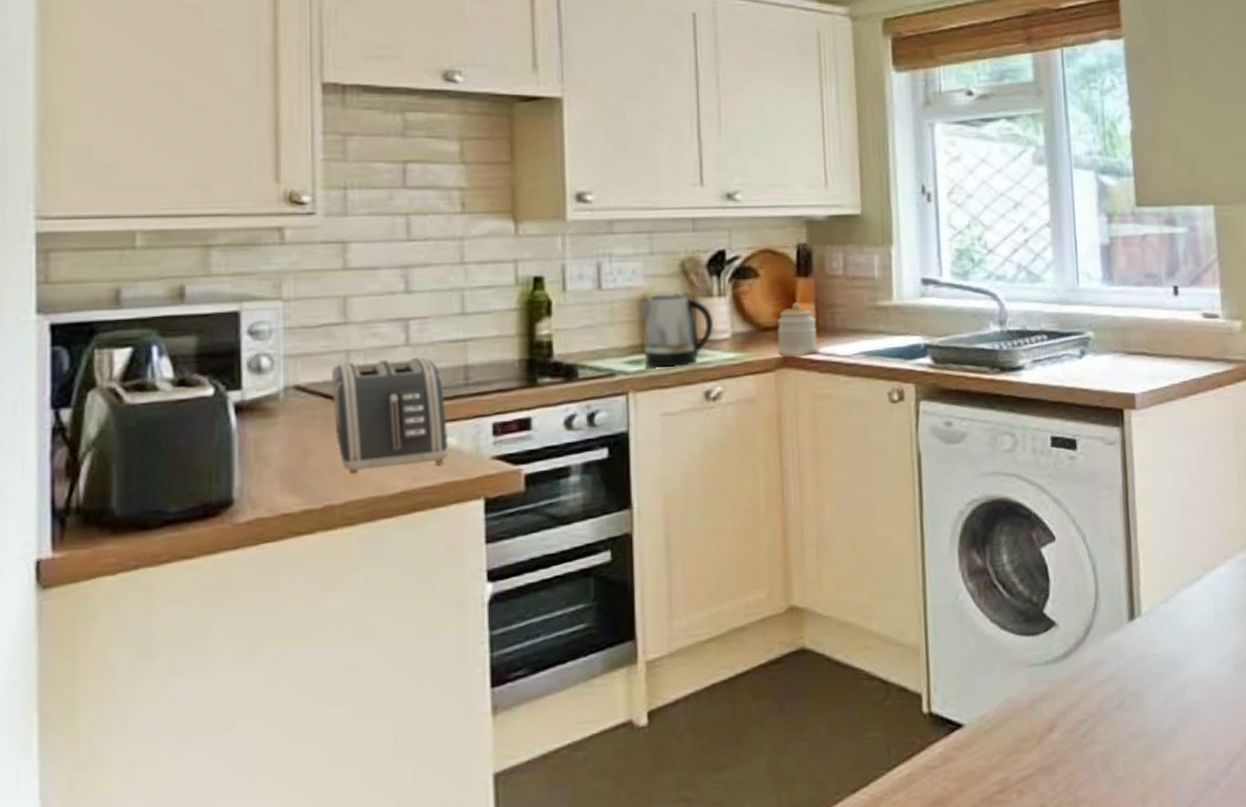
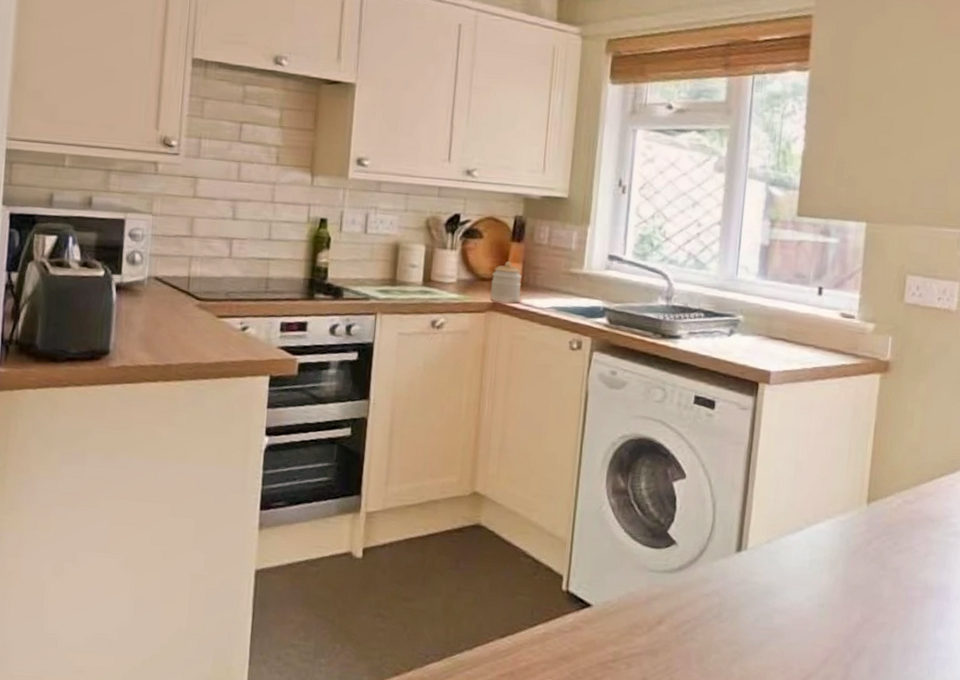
toaster: present [332,356,449,474] -> none [177,264,251,346]
kettle: present [639,292,714,369] -> none [391,241,446,300]

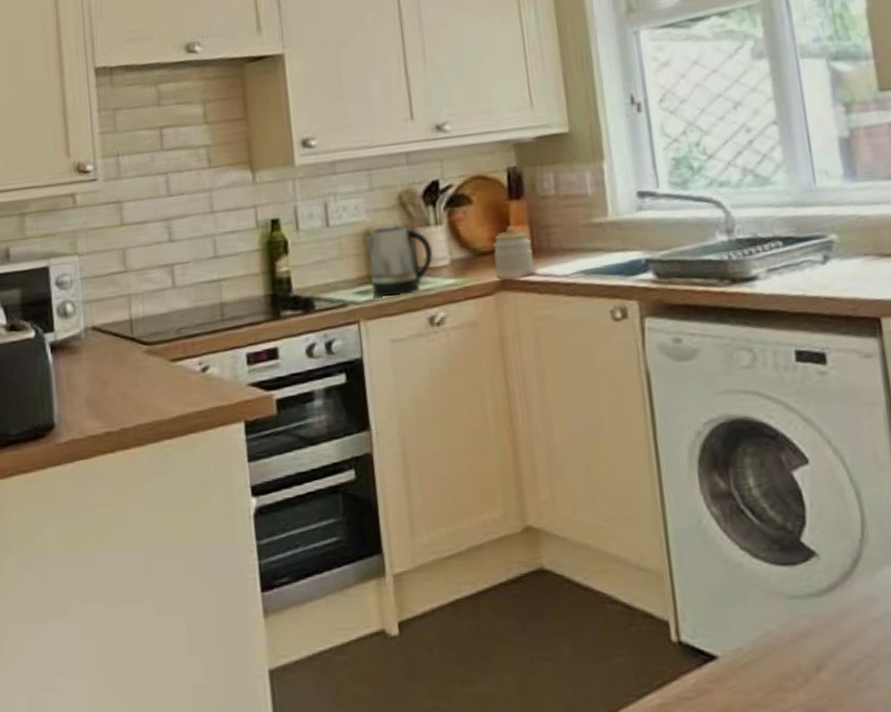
kettle: none [391,241,446,300] -> present [363,224,433,298]

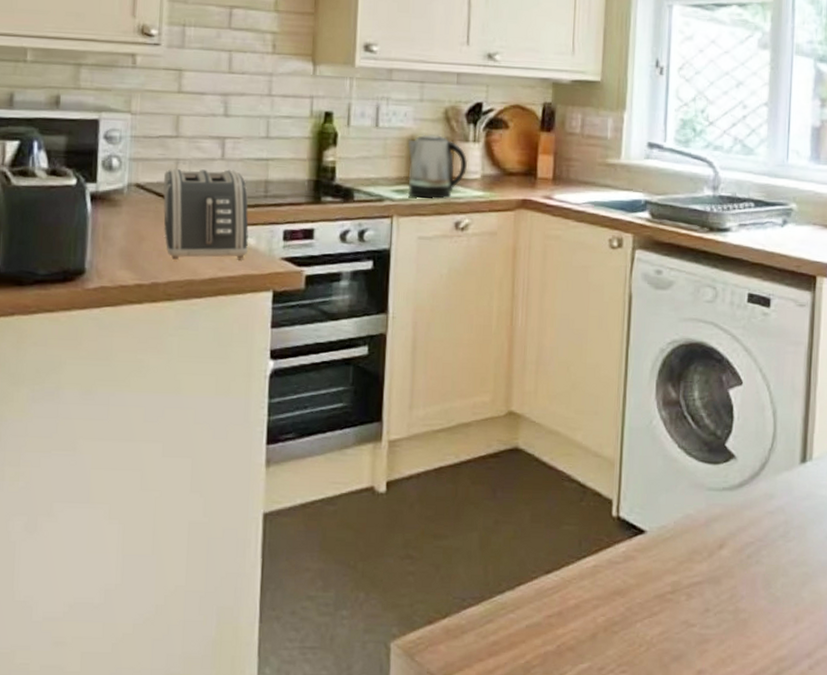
toaster: none [118,297,213,401] -> present [163,168,249,260]
jar: present [492,225,535,280] -> none [518,153,554,201]

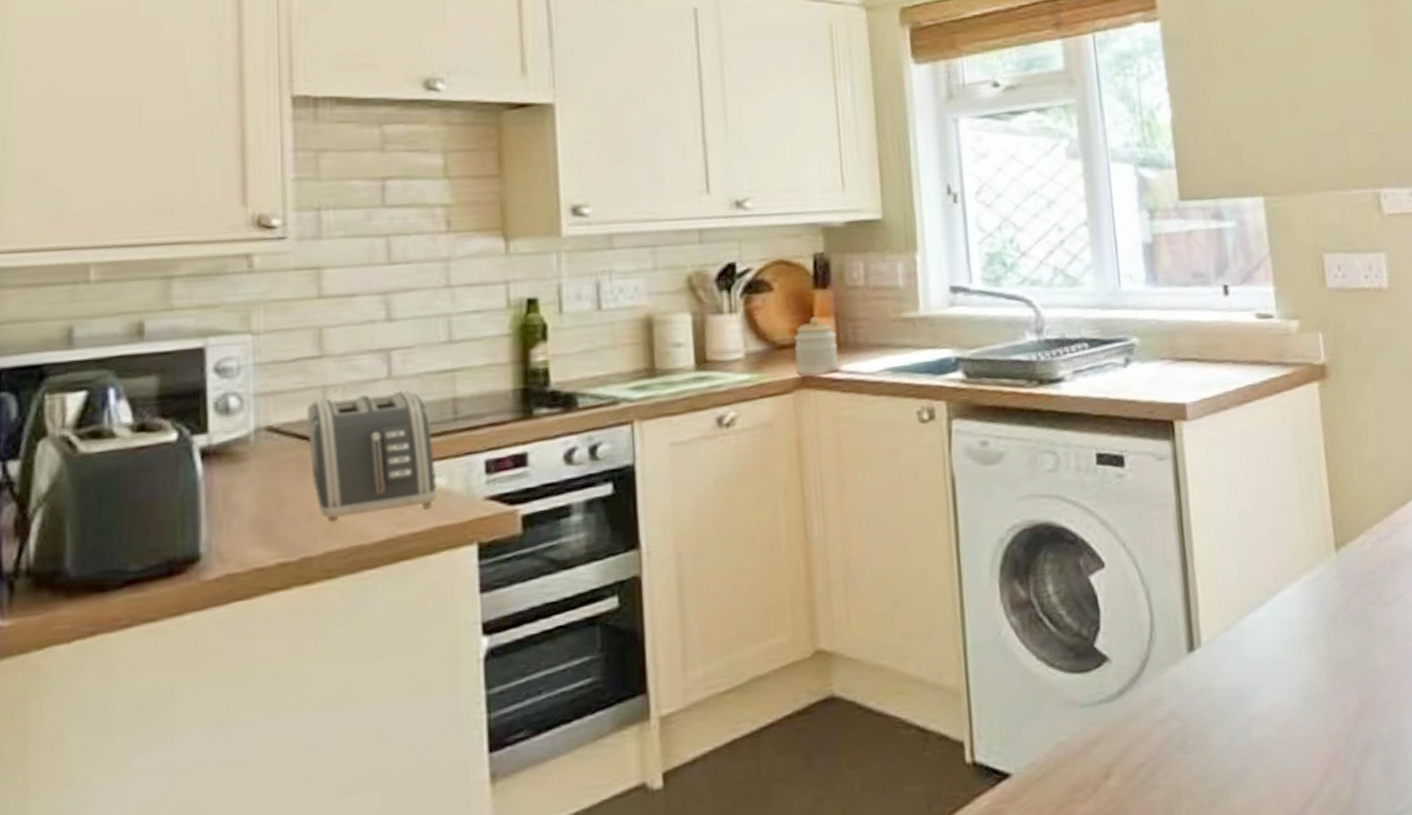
kettle: present [407,134,468,200] -> none [642,310,725,394]
jar: none [518,153,554,201] -> present [793,317,839,377]

